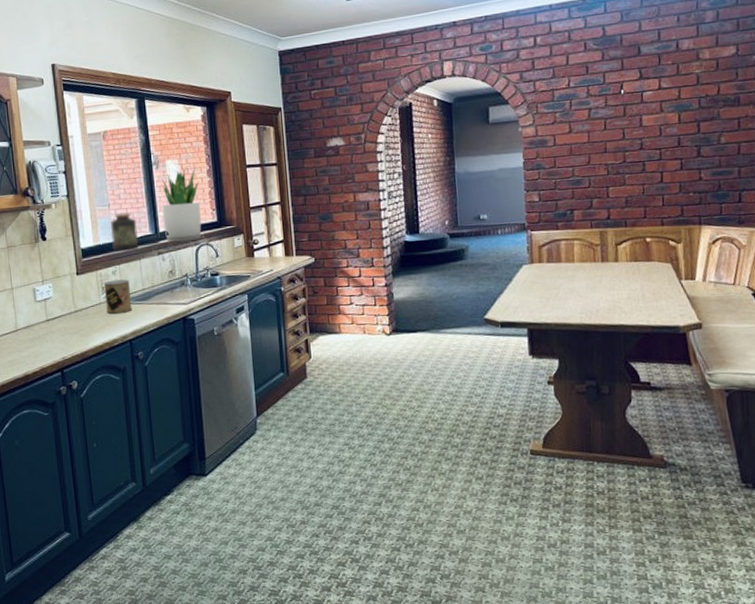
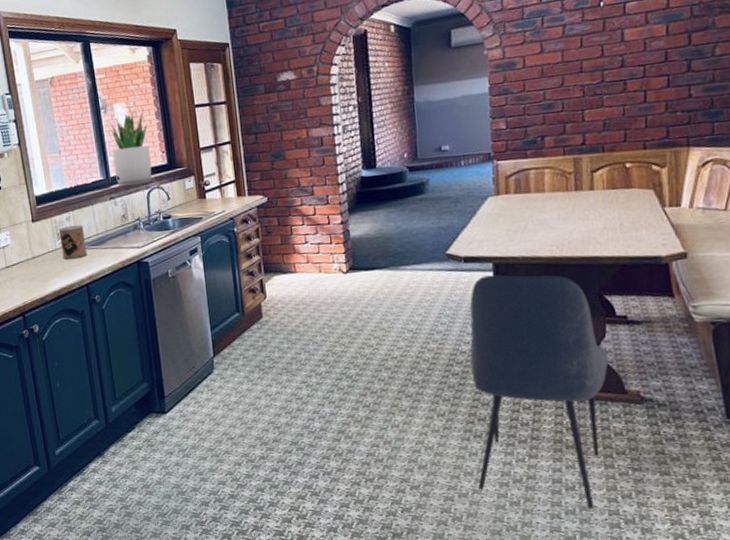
jar: present [110,212,139,253] -> none [62,158,91,199]
chair: none [506,340,635,574] -> present [470,275,609,509]

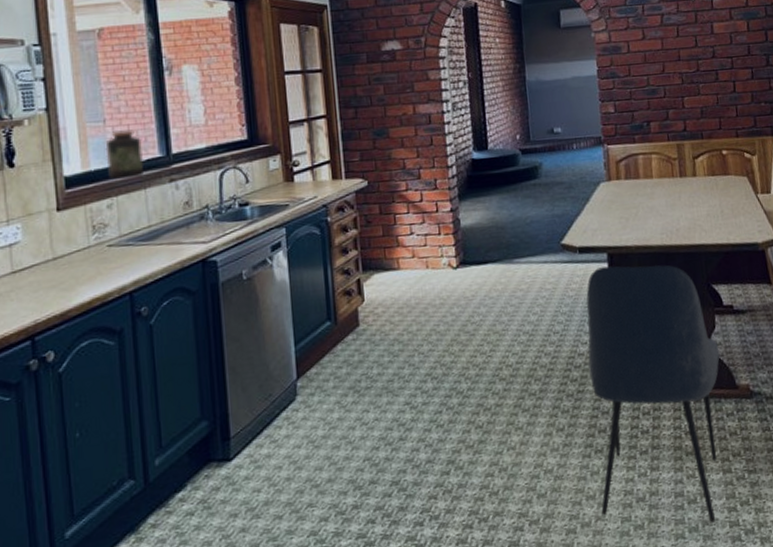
tin can: present [59,225,88,259] -> none [95,214,134,260]
jar: none [62,158,91,199] -> present [105,129,144,181]
planter: present [110,110,152,187] -> none [175,74,228,166]

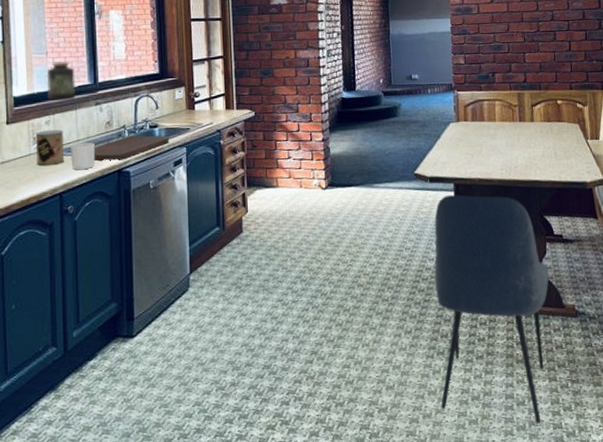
tin can: none [95,214,134,260] -> present [35,129,65,166]
mug: none [141,227,173,264] -> present [71,142,96,171]
cutting board: none [170,215,265,250] -> present [93,135,170,161]

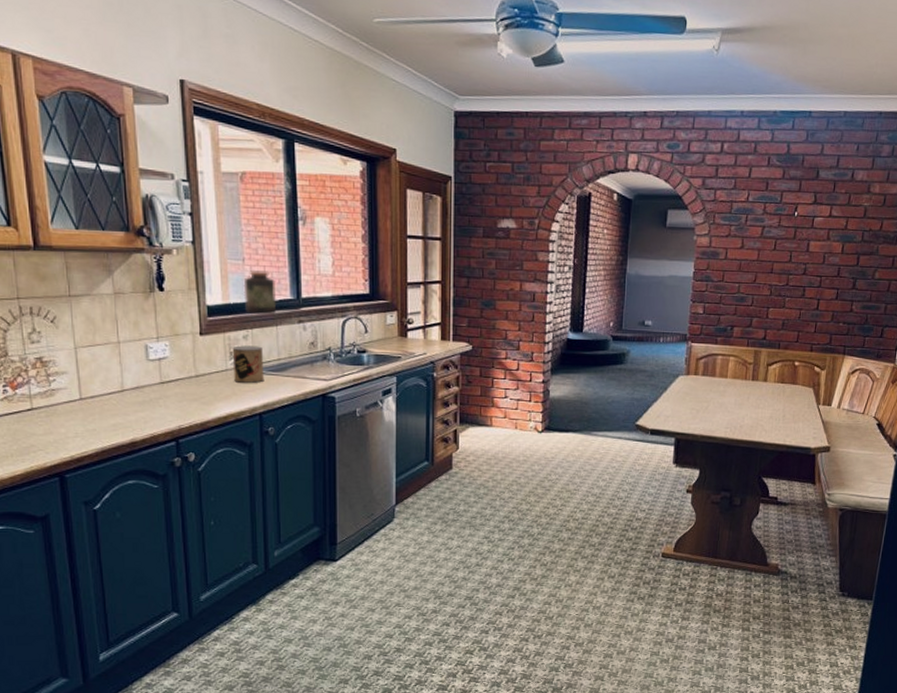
mug: present [71,142,96,171] -> none [271,362,298,391]
cutting board: present [93,135,170,161] -> none [296,360,379,384]
chair: present [434,195,550,424] -> none [635,449,759,667]

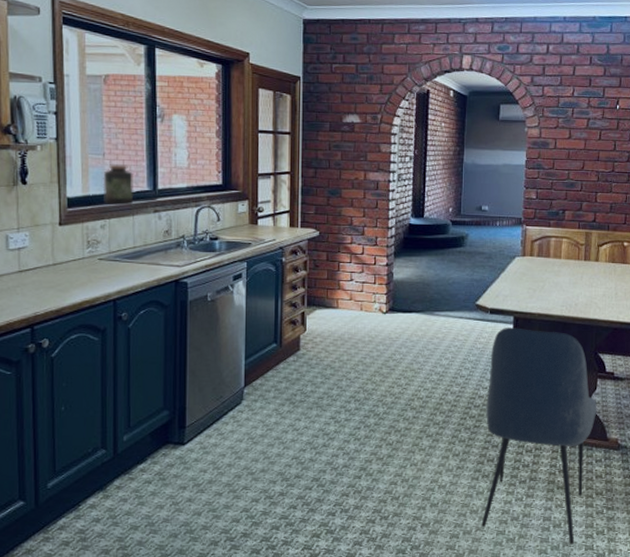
tin can: present [232,345,265,383] -> none [89,235,120,270]
chair: none [635,449,759,667] -> present [481,328,597,545]

